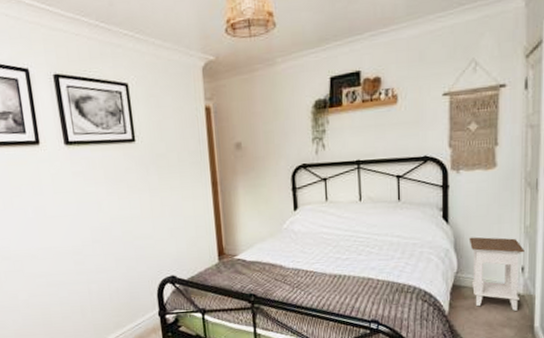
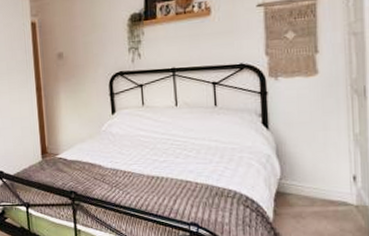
nightstand: present [469,237,525,311] -> none [291,143,355,222]

